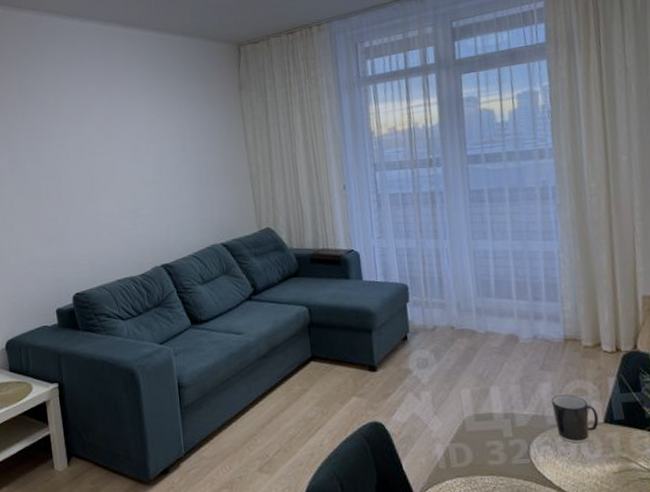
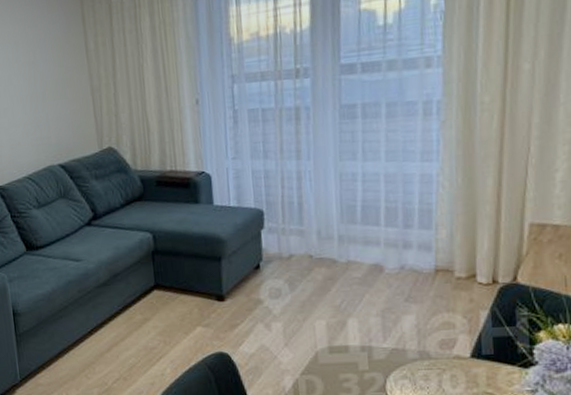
mug: present [551,395,599,444] -> none [414,328,465,378]

